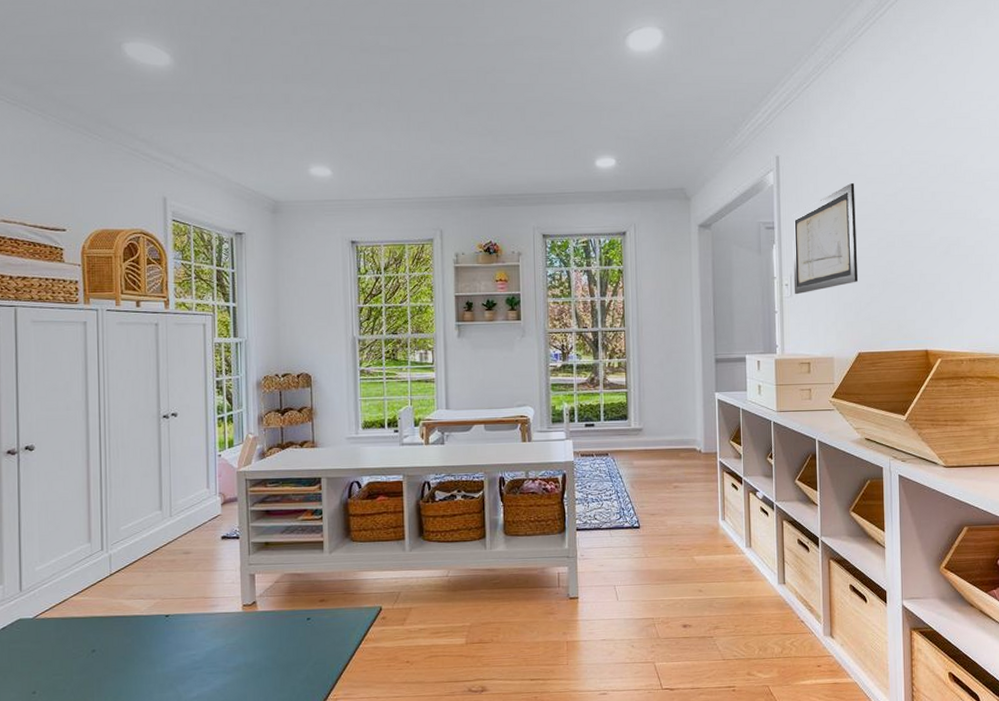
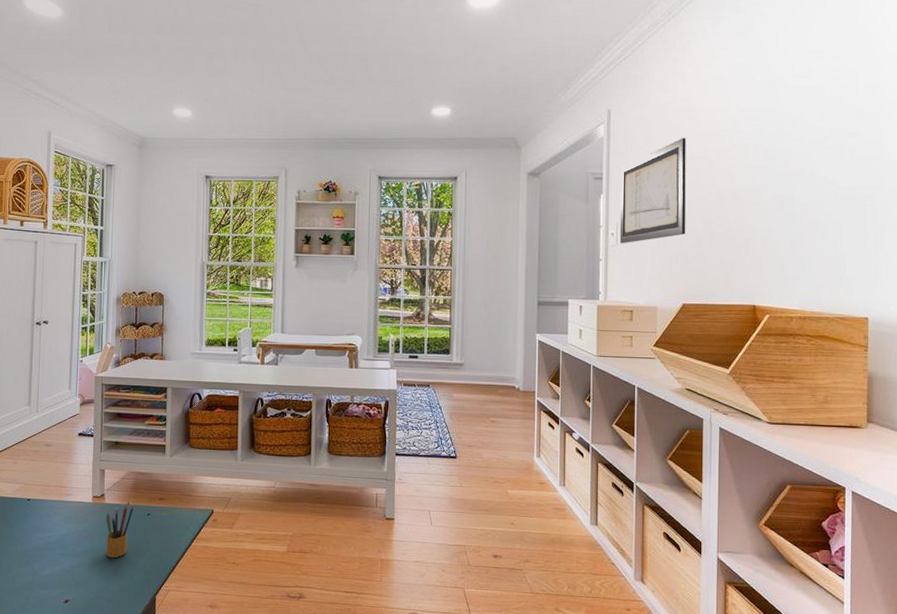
pencil box: none [259,607,292,670] -> present [106,502,134,558]

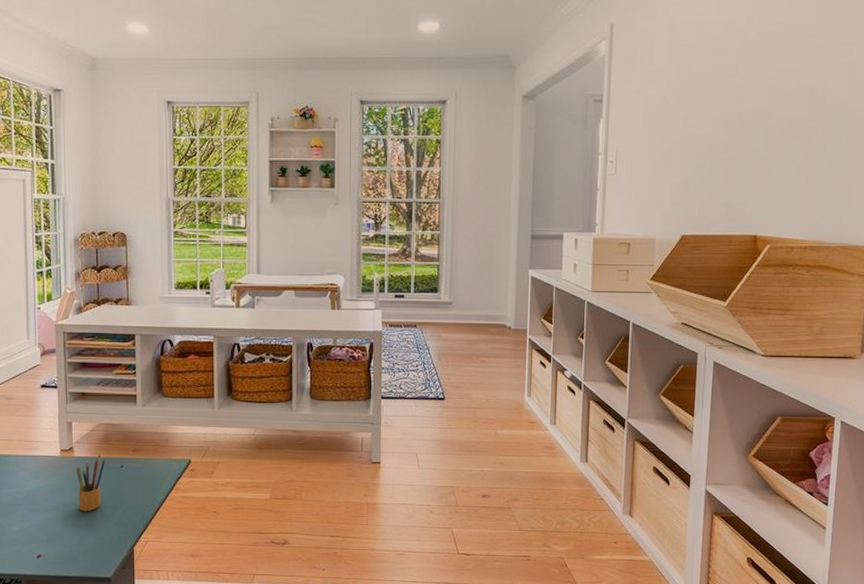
wall art: present [619,138,686,244] -> none [619,55,693,172]

